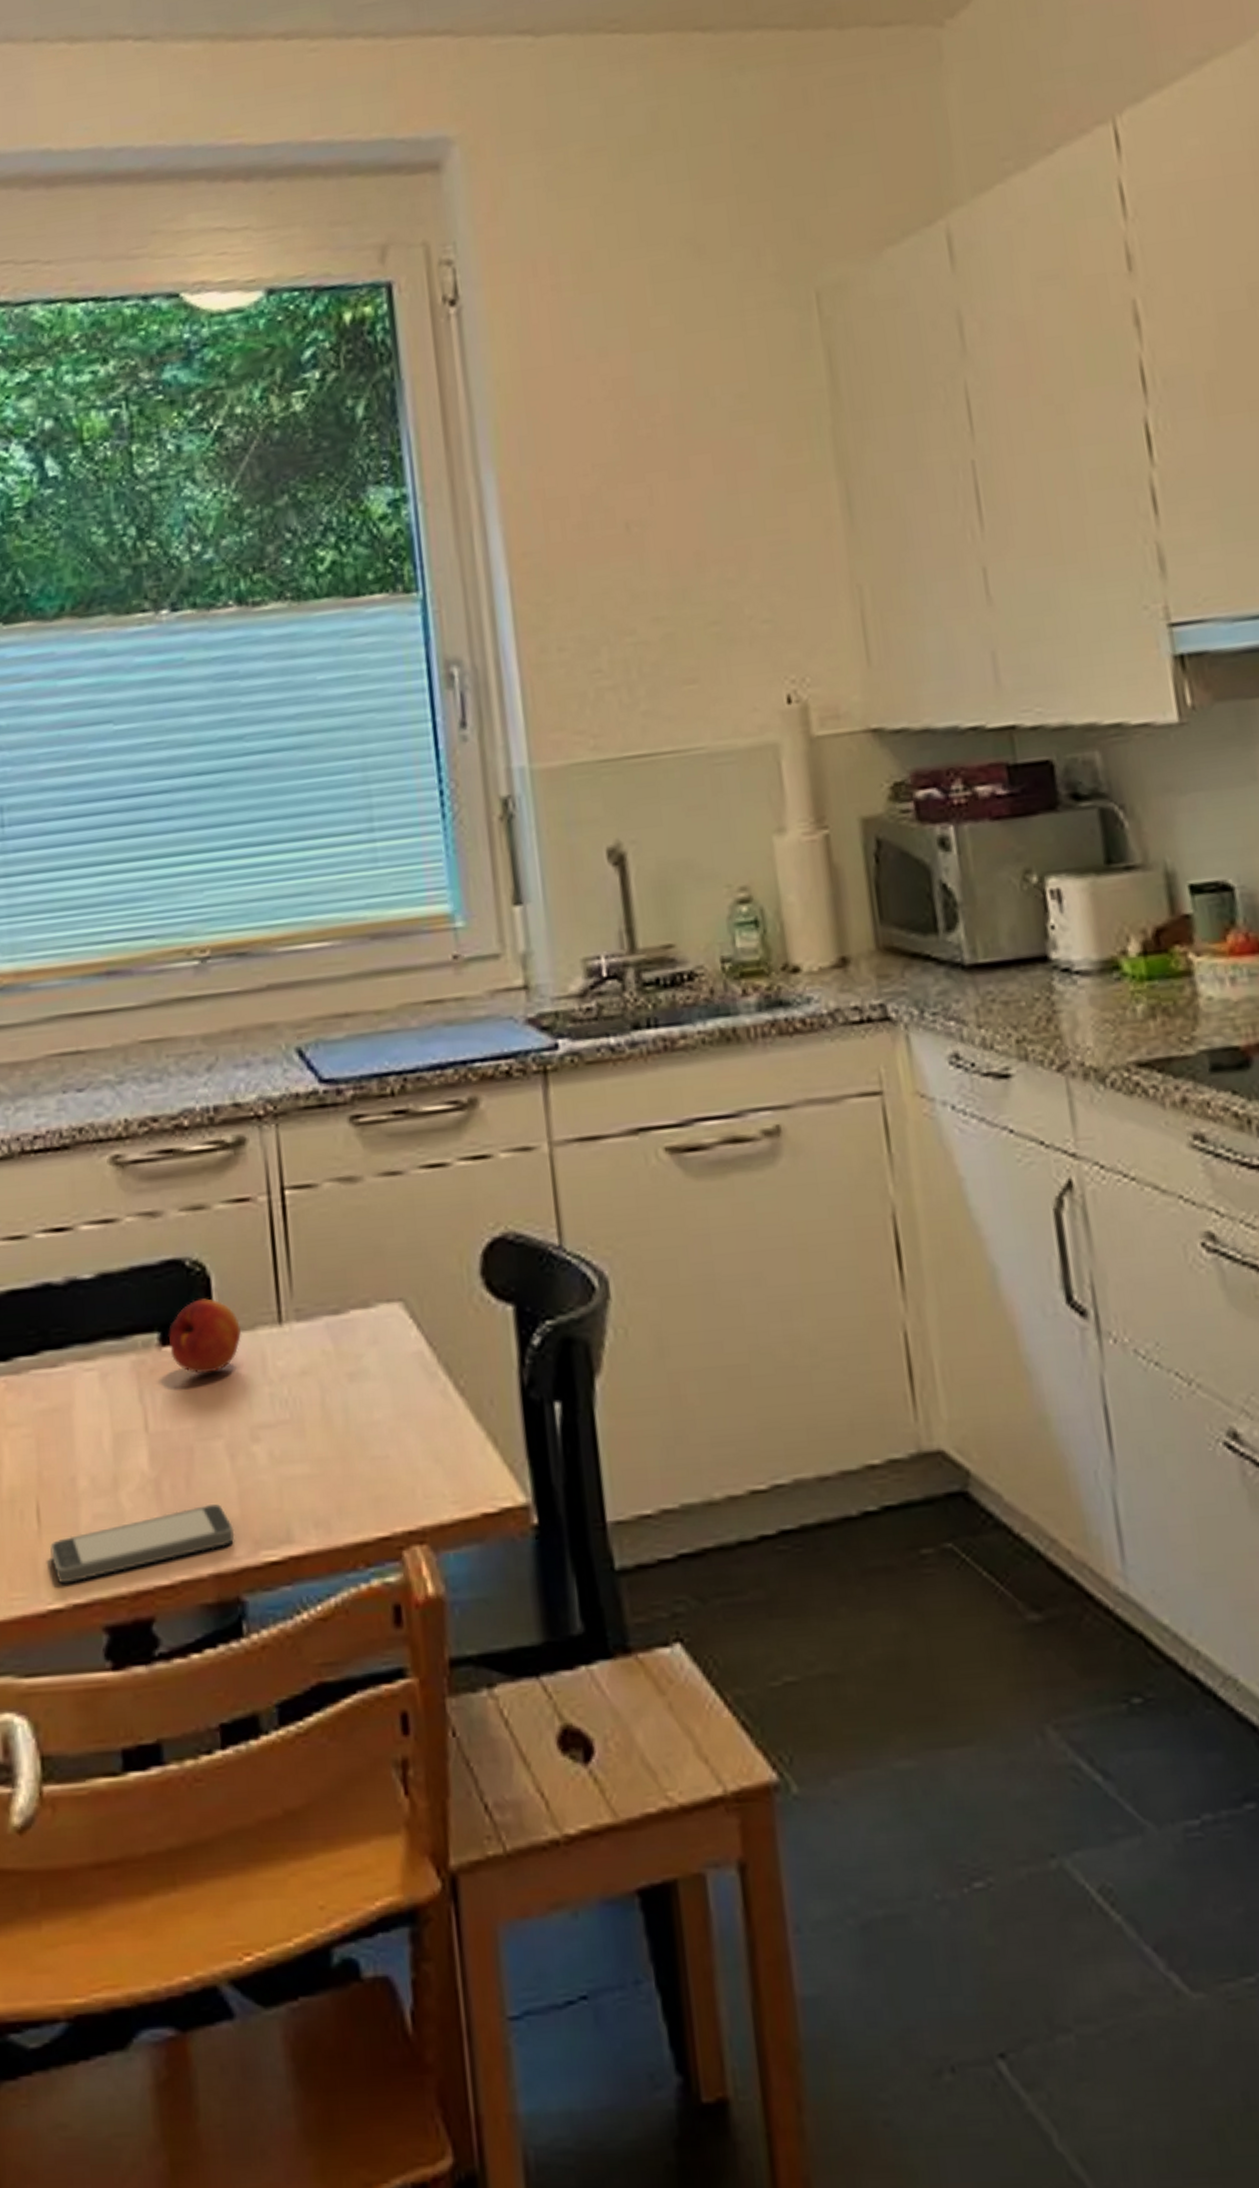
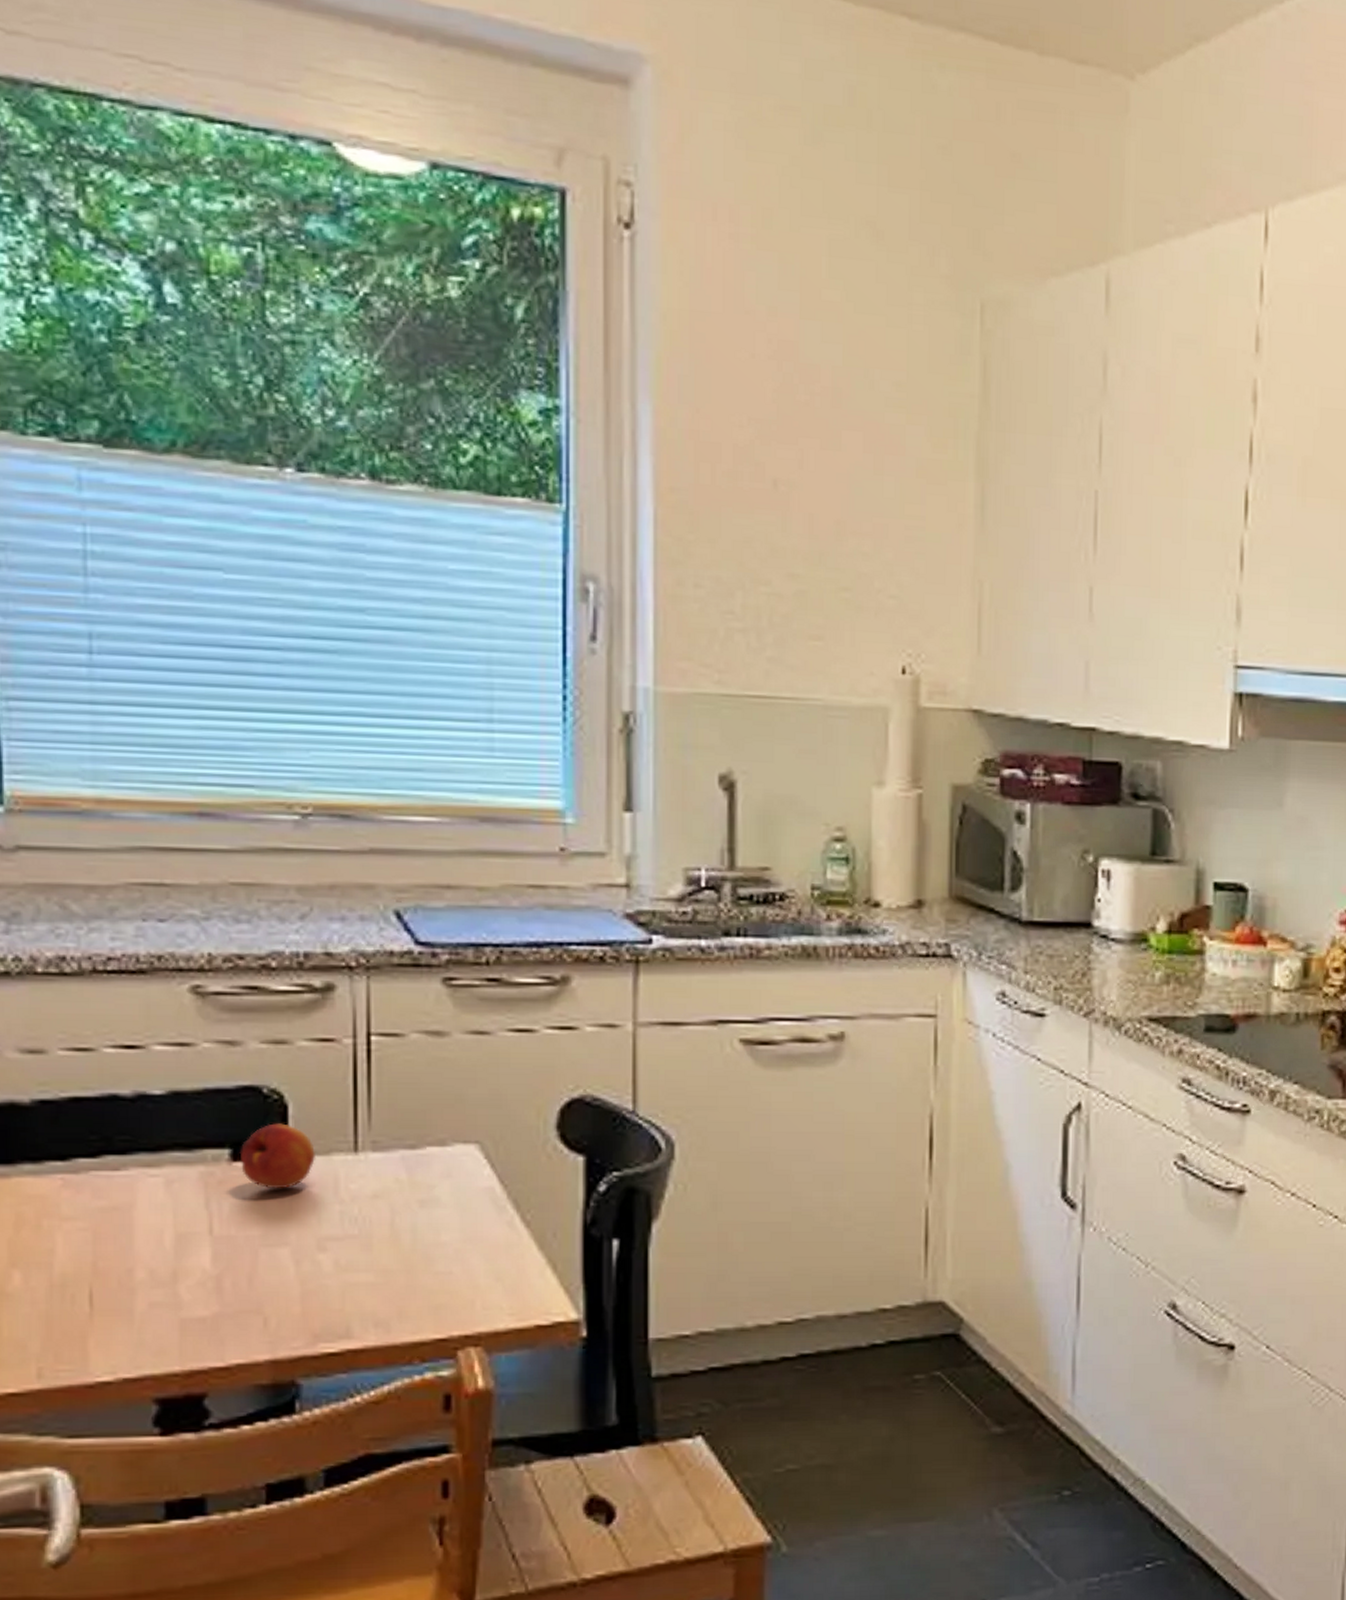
smartphone: present [49,1504,235,1584] -> none [100,1302,294,1360]

